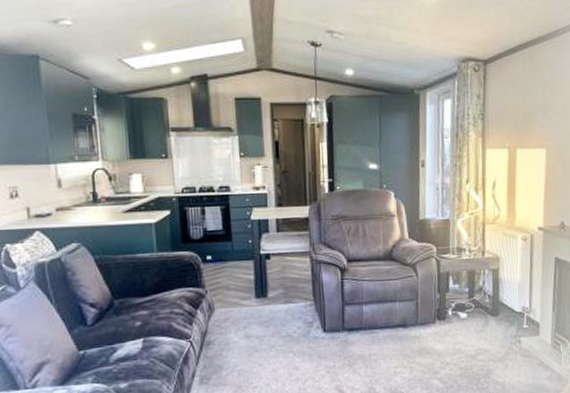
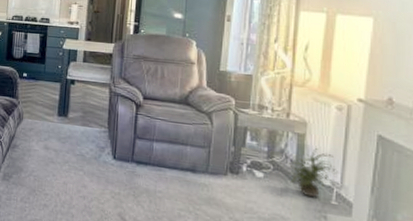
potted plant: none [489,280,527,327] -> present [290,148,338,198]

